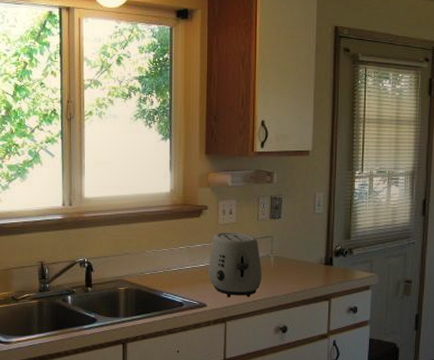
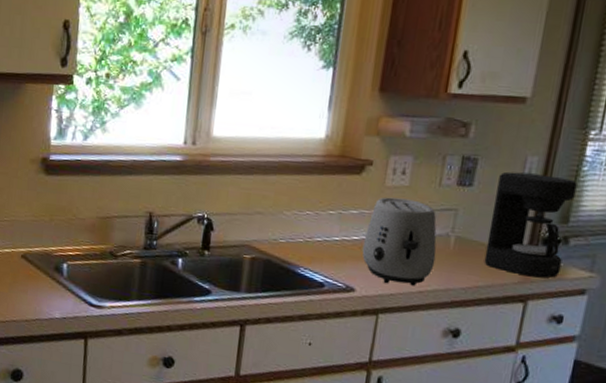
coffee maker: none [297,205,352,281] -> present [484,171,578,278]

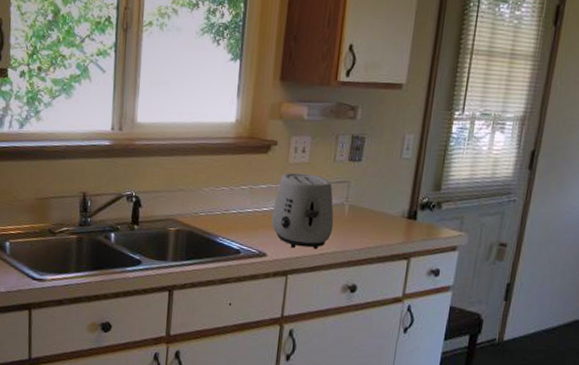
coffee maker: present [484,171,578,278] -> none [373,148,446,238]

